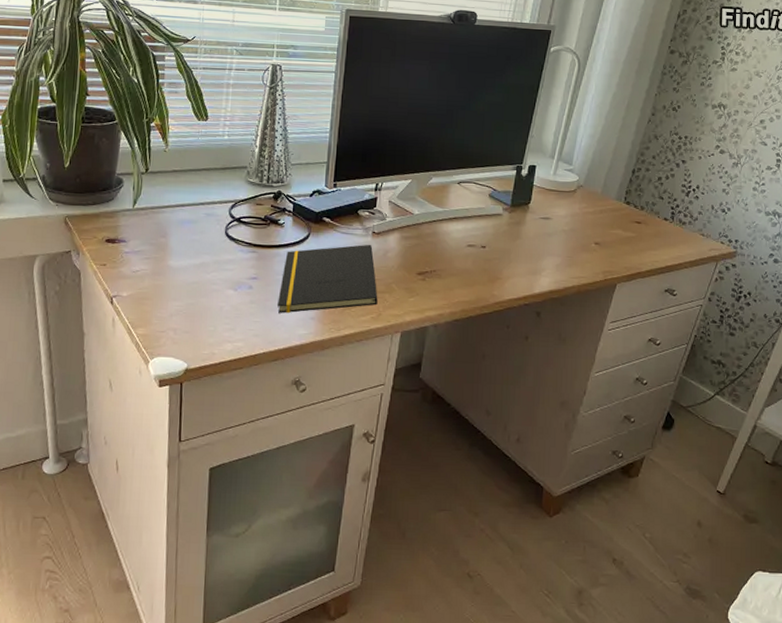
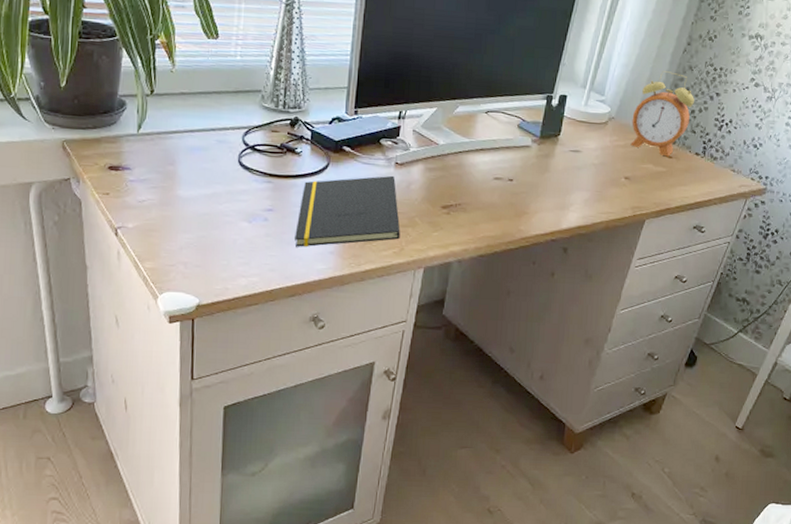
alarm clock: none [599,140,661,222] -> present [630,71,694,157]

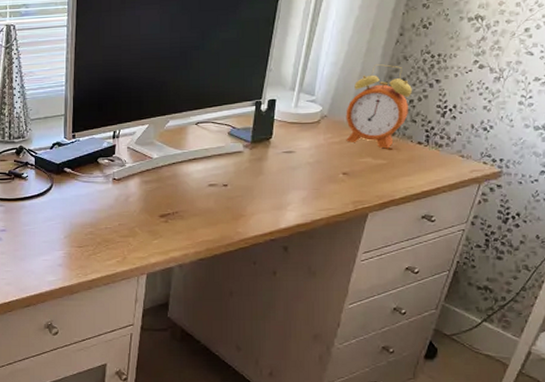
notepad: present [295,175,400,248] -> none [26,190,122,262]

